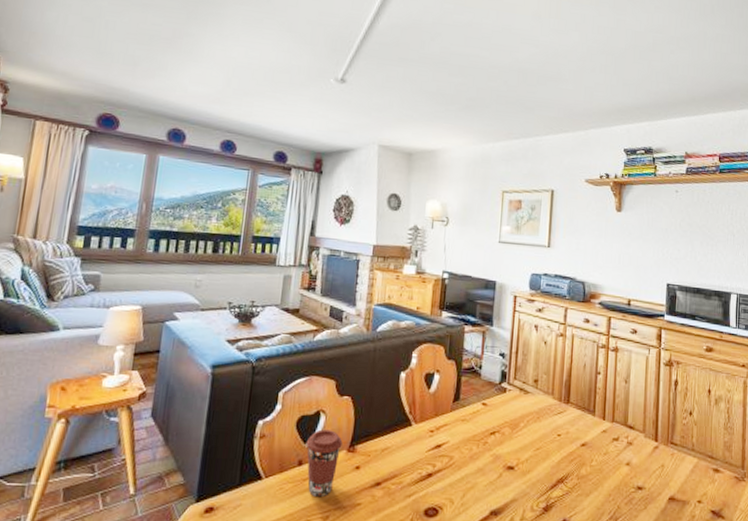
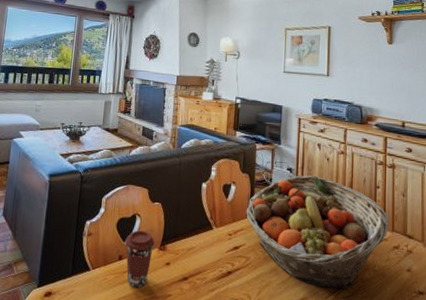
fruit basket: none [451,361,609,488] -> present [246,175,389,290]

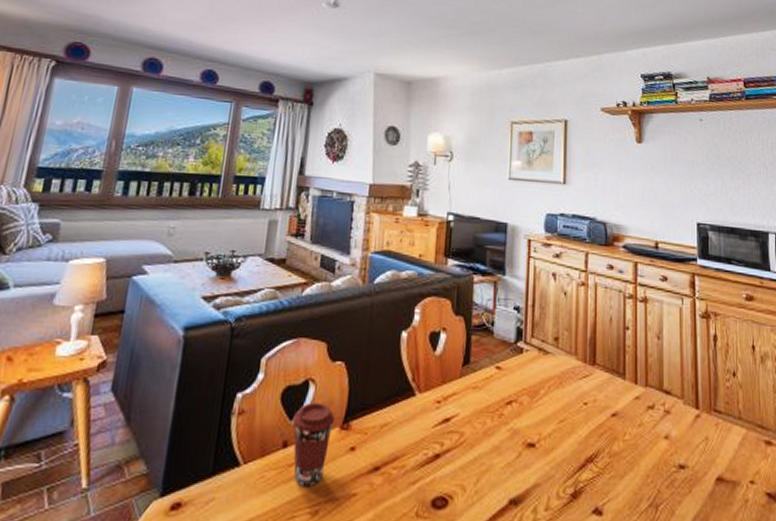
fruit basket: present [246,175,389,290] -> none [460,315,641,469]

